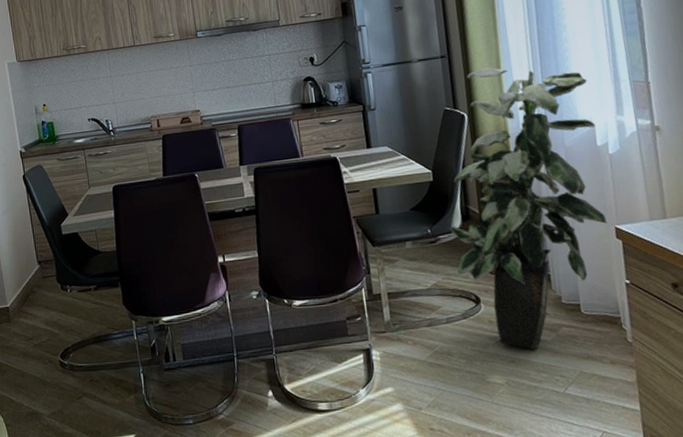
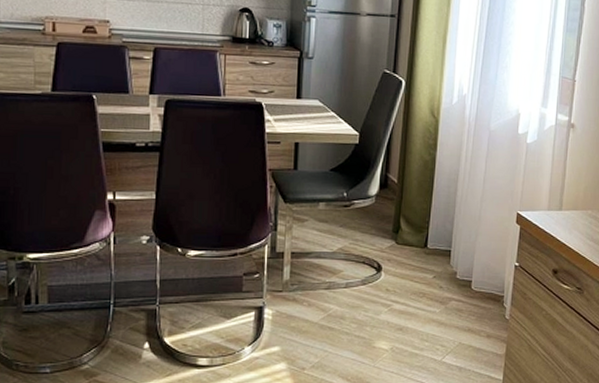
indoor plant: present [449,67,607,350] -> none [365,36,523,320]

